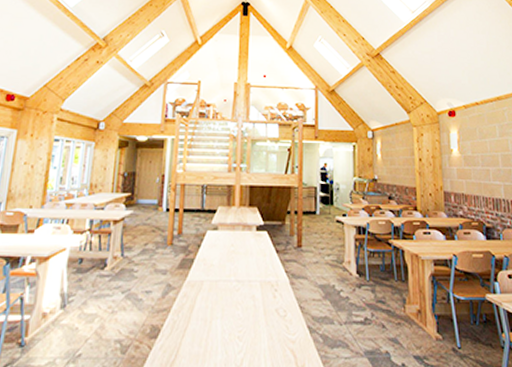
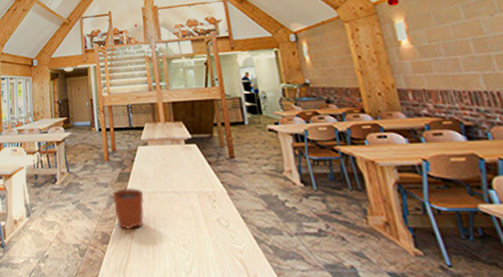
plant pot: none [170,264,205,323] -> present [112,178,145,231]

